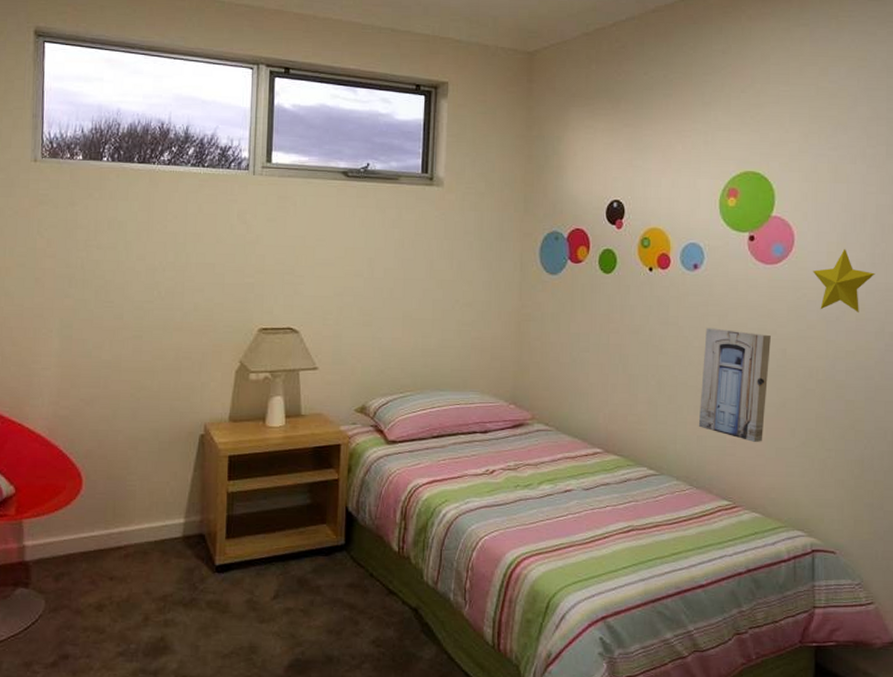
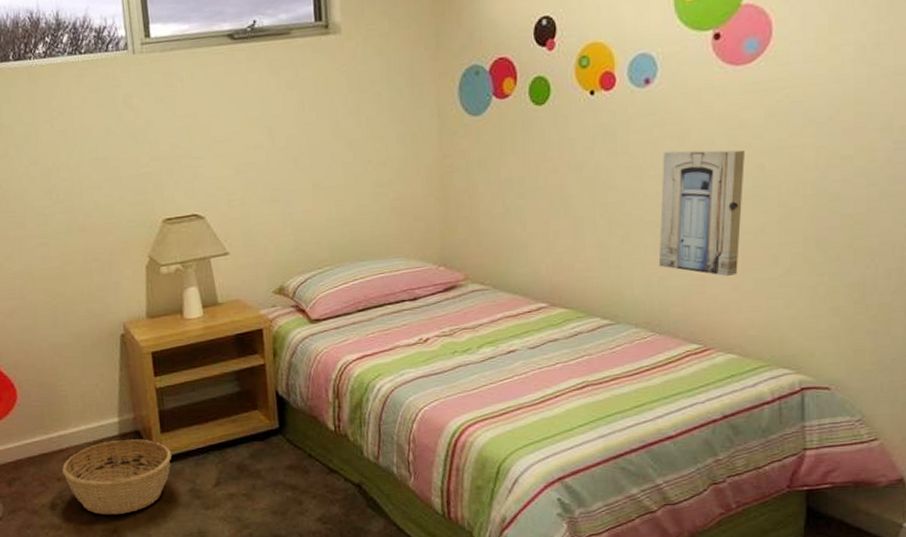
basket: none [116,541,233,621] -> present [62,438,172,515]
decorative star: present [813,248,875,312] -> none [797,30,880,111]

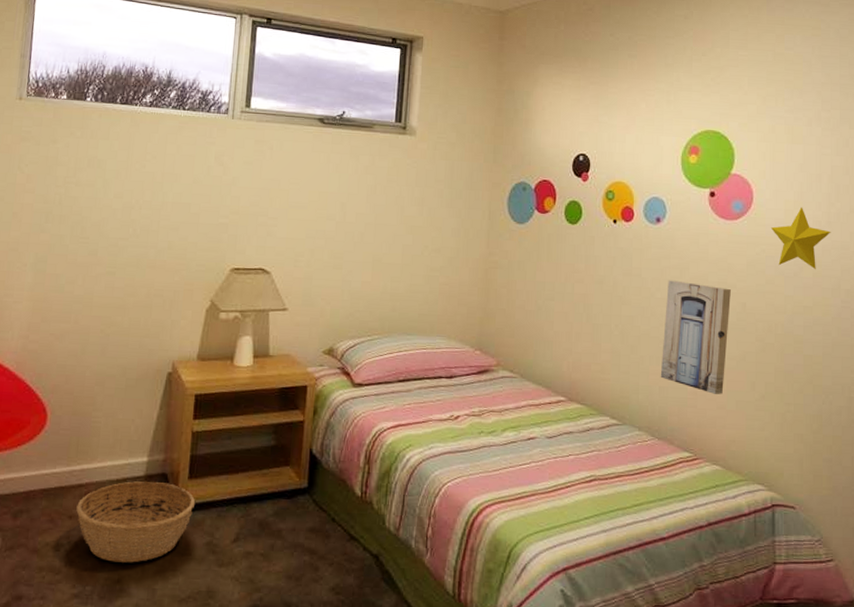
decorative star: none [797,30,880,111] -> present [771,206,831,269]

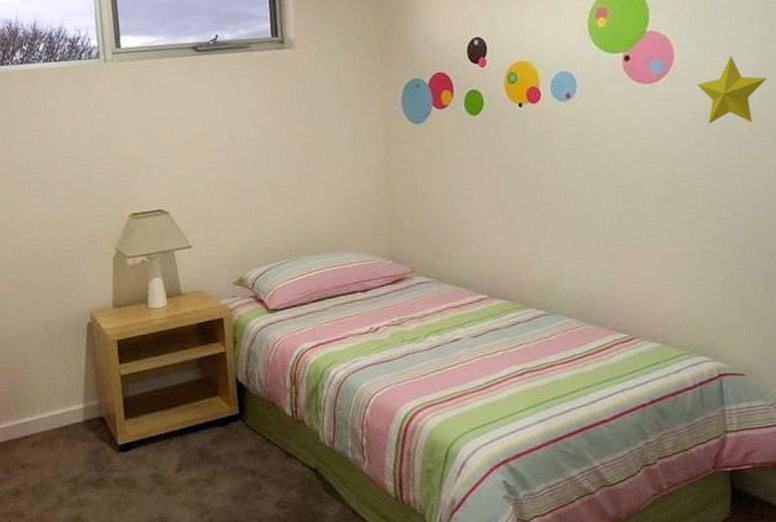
basket: present [76,480,195,563] -> none [27,425,135,502]
wall art: present [660,280,731,394] -> none [585,157,657,271]

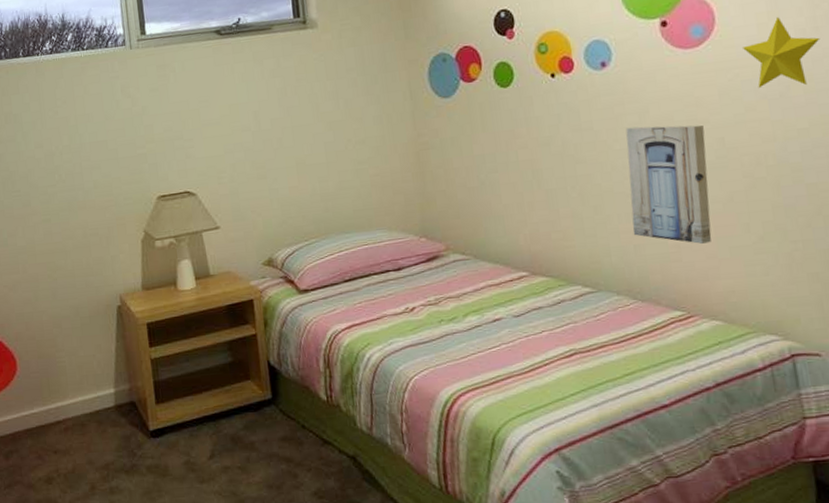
wall art: none [585,157,657,271] -> present [625,124,712,244]

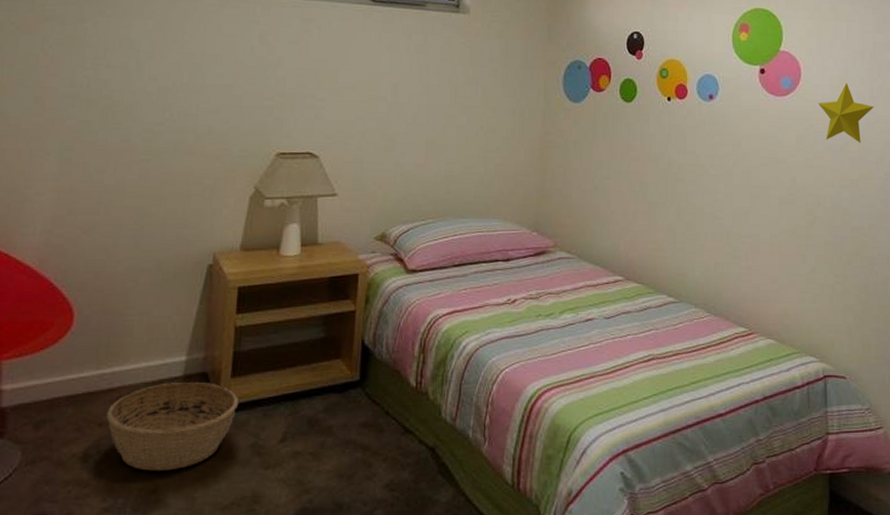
basket: none [59,410,166,489] -> present [106,381,238,471]
wall art: present [625,124,712,244] -> none [715,156,782,268]

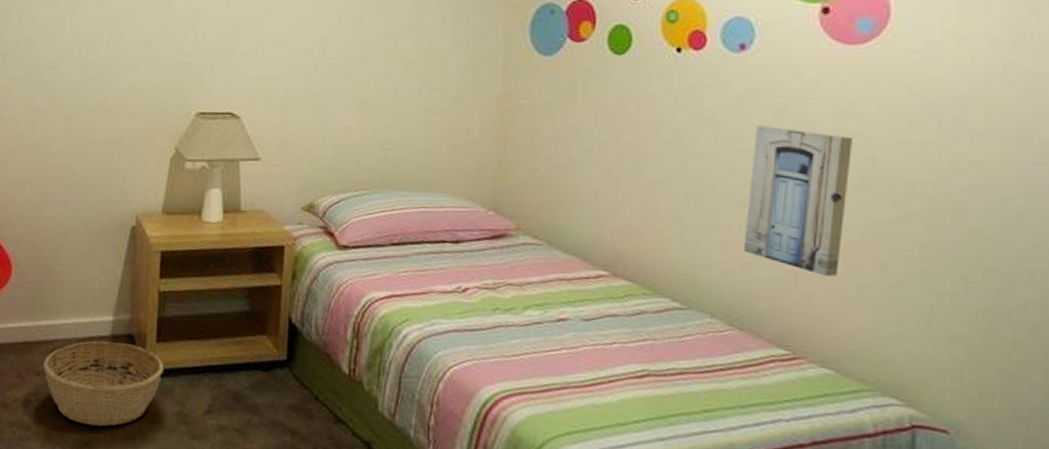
wall art: none [715,156,782,268] -> present [743,125,852,277]
decorative star: present [819,82,874,143] -> none [919,23,1019,110]

